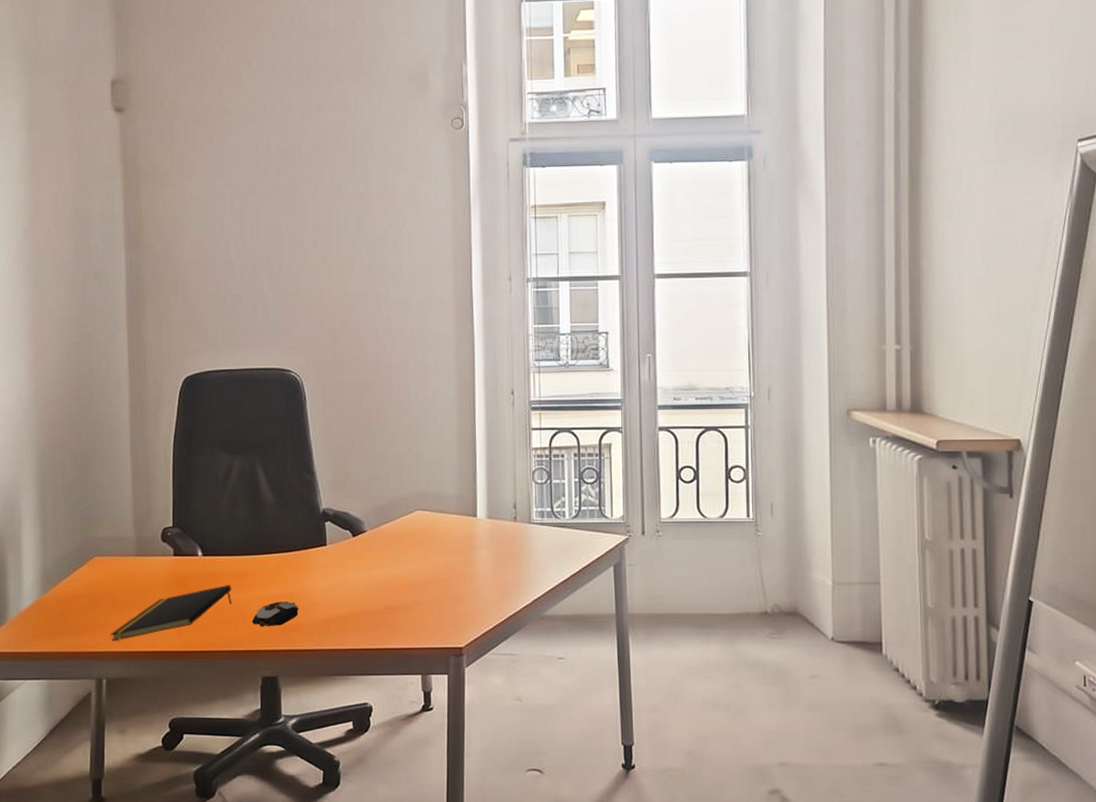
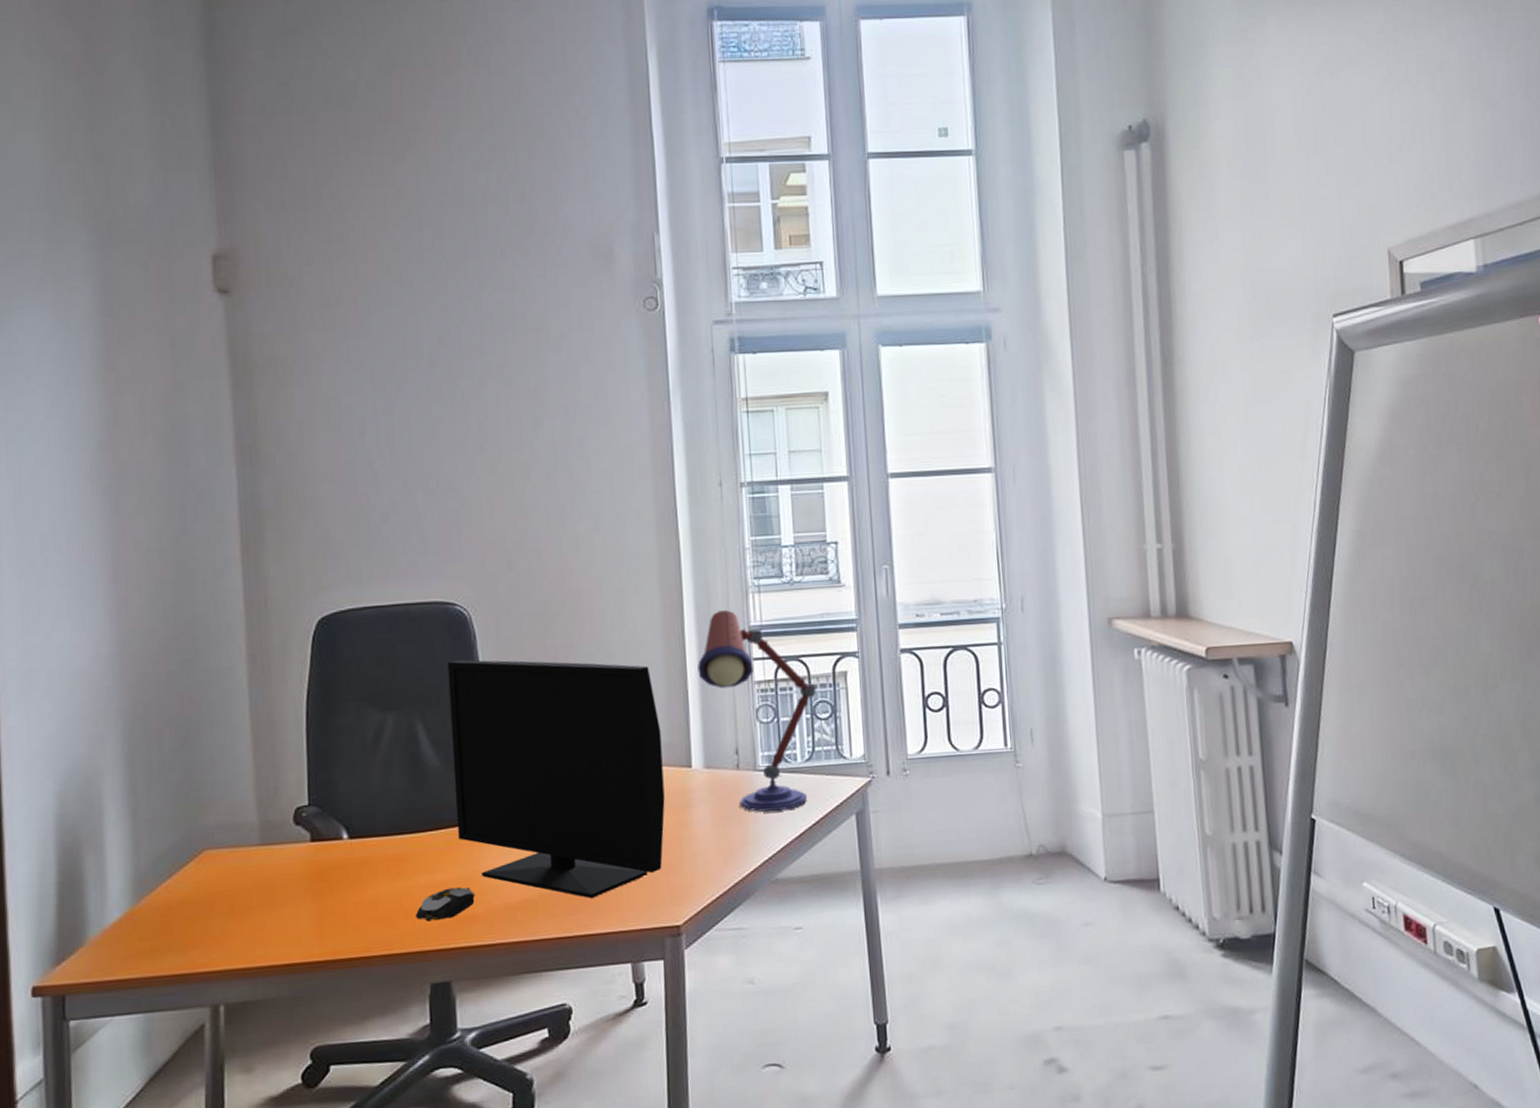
notepad: present [111,584,232,641] -> none [229,871,390,956]
monitor: none [283,417,454,620] -> present [447,660,665,899]
desk lamp: none [485,386,585,558] -> present [697,610,817,812]

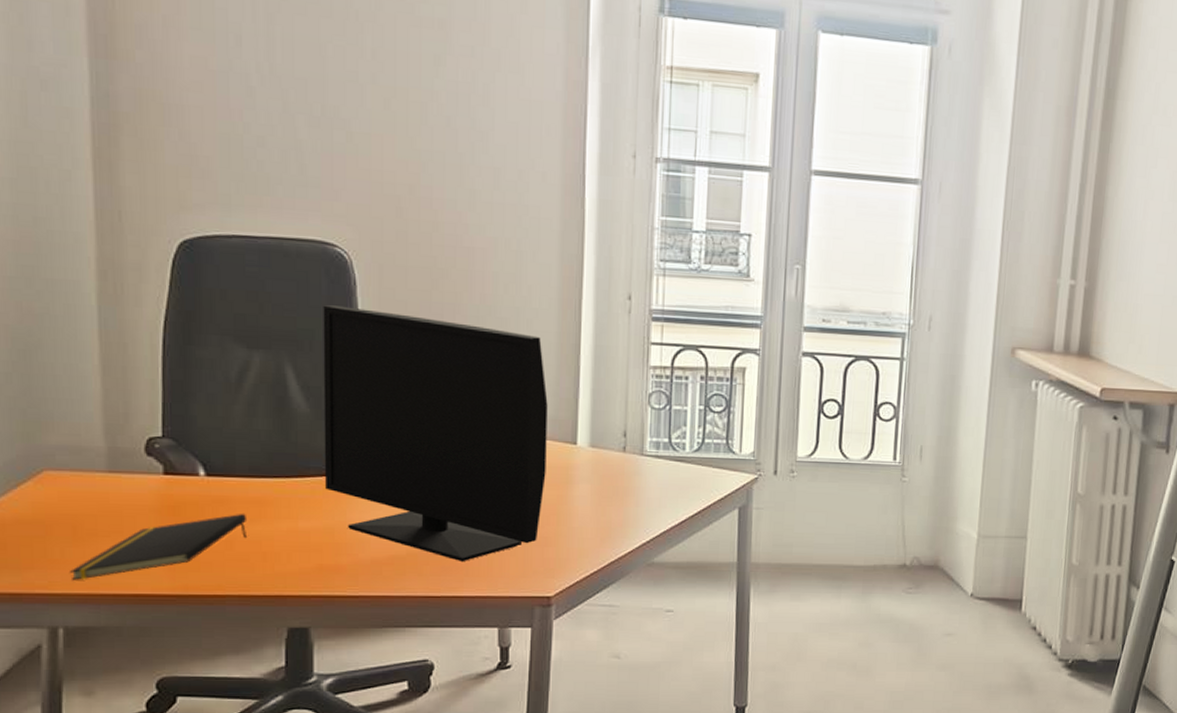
notepad: none [229,871,390,956] -> present [70,513,248,580]
computer mouse: present [415,887,475,922] -> none [274,536,339,567]
desk lamp: present [697,610,817,812] -> none [592,289,714,497]

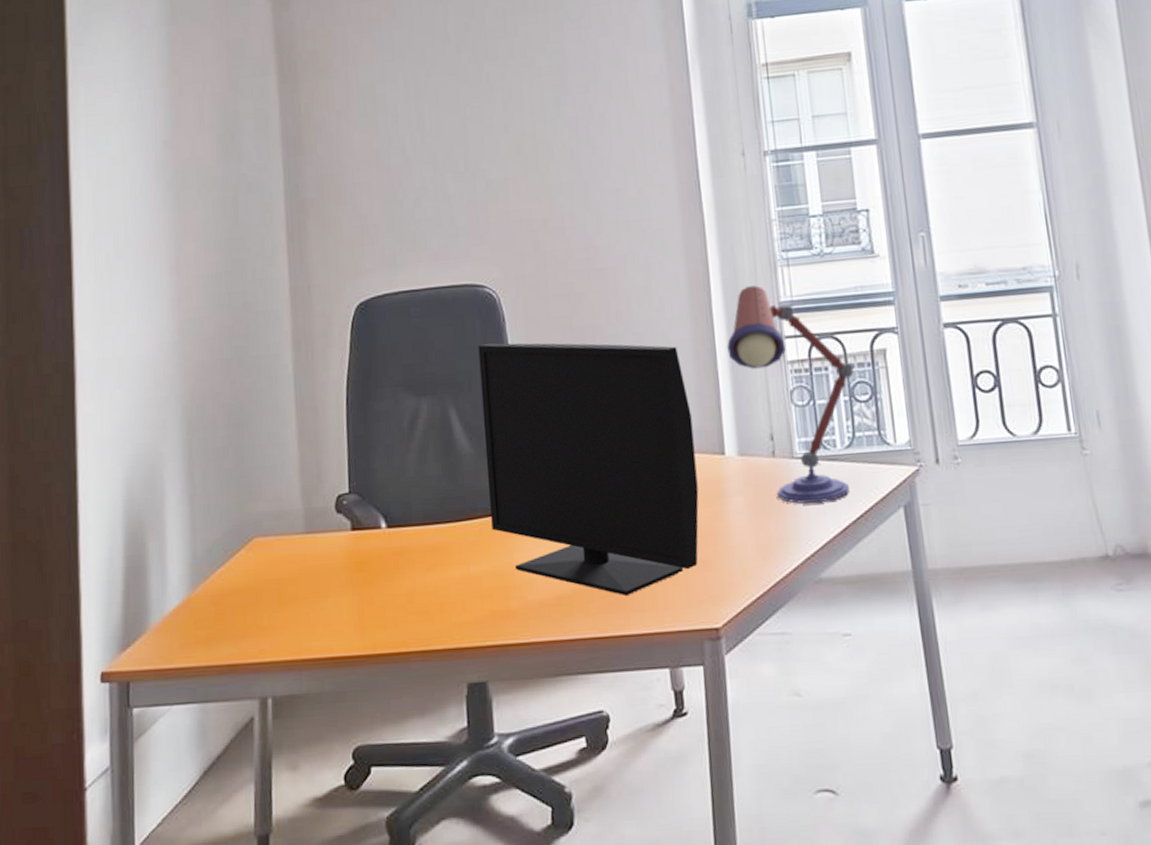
notepad: present [70,513,248,580] -> none [276,562,426,647]
desk lamp: none [592,289,714,497] -> present [727,285,855,504]

